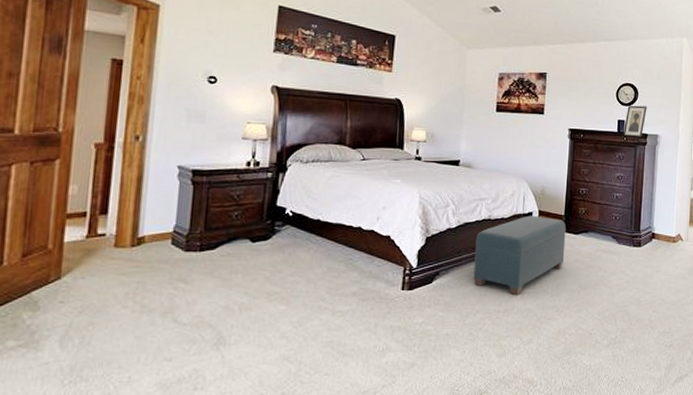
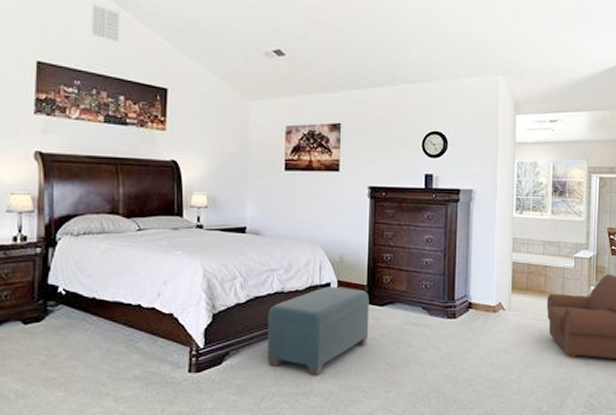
picture frame: present [622,105,647,137] -> none [431,156,459,193]

